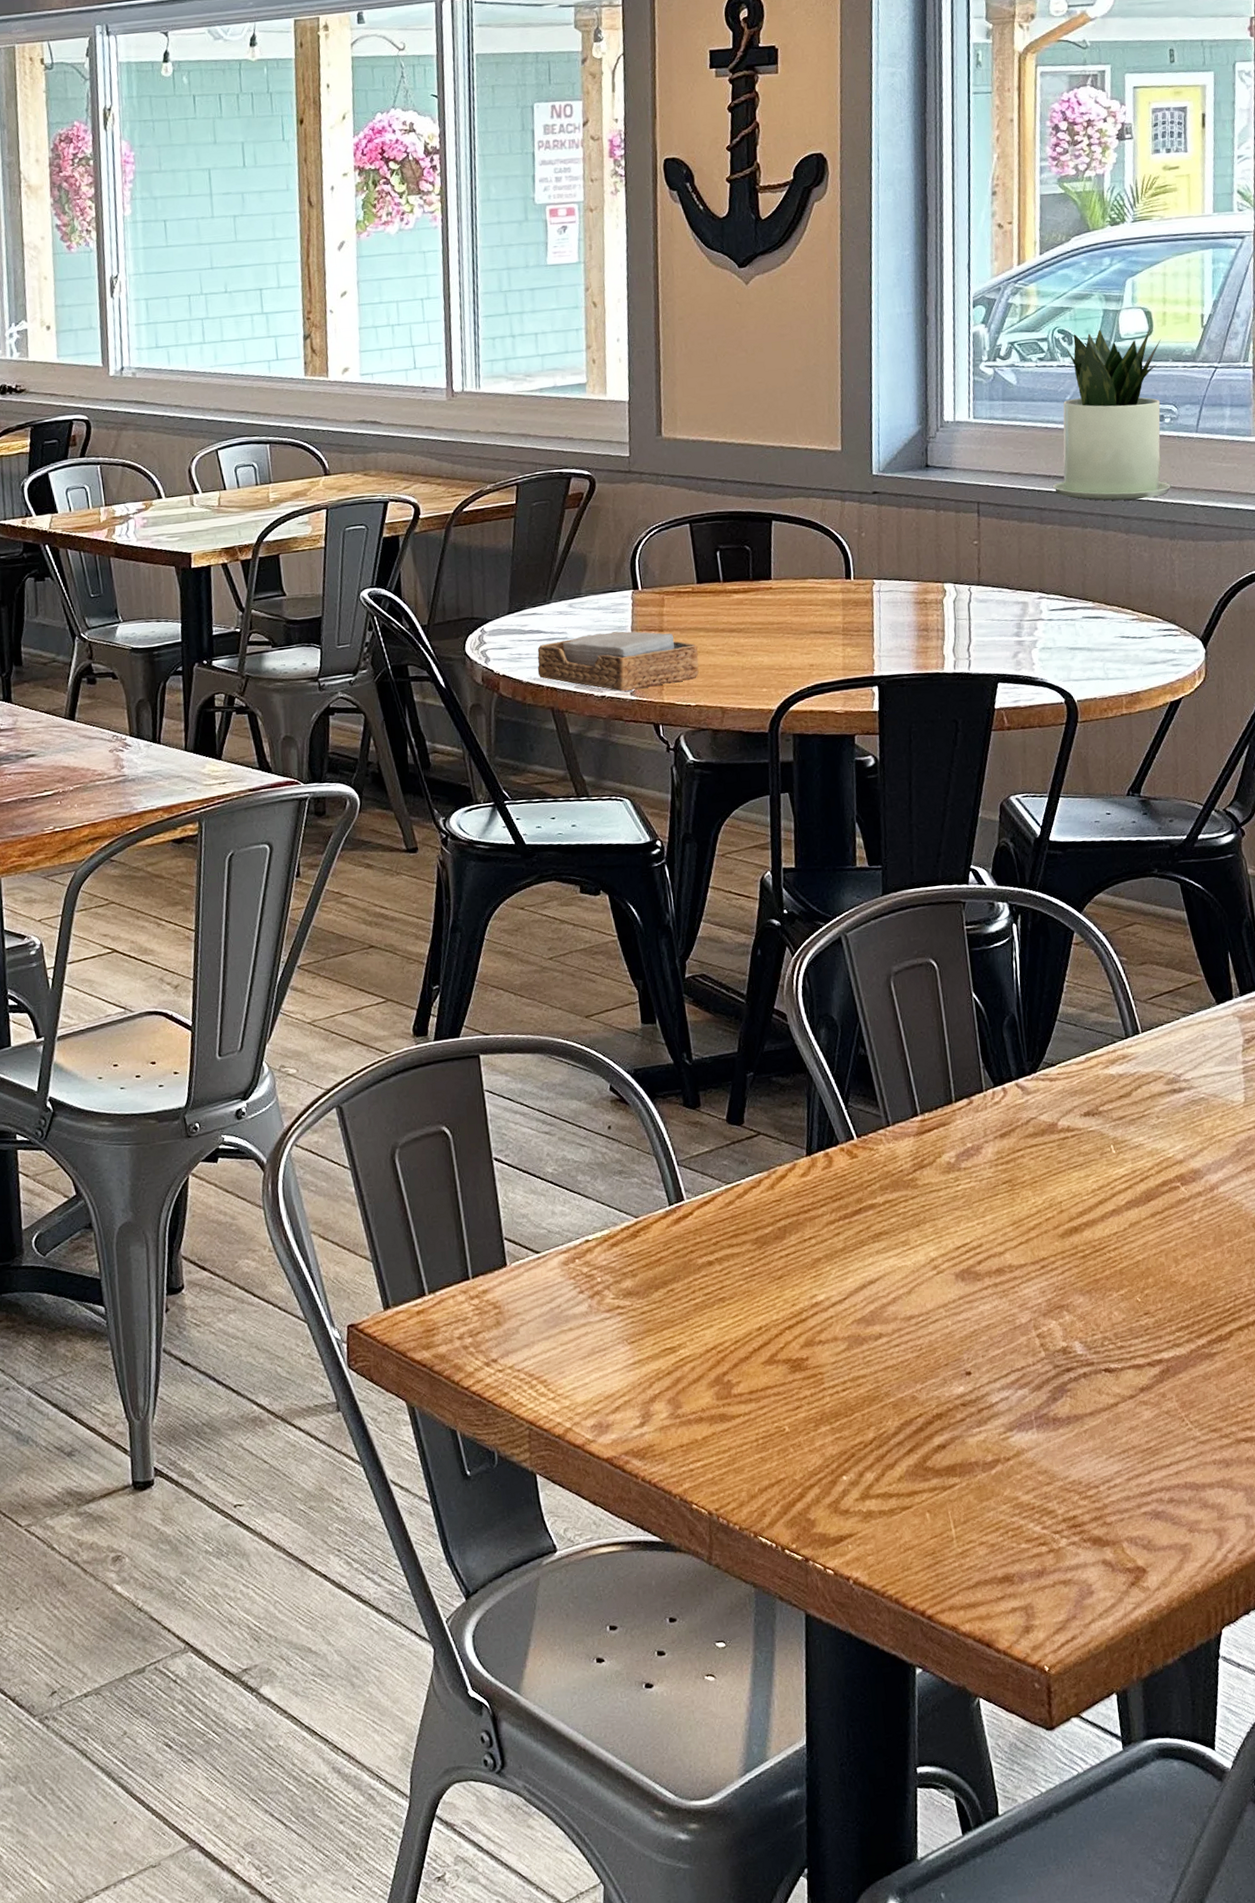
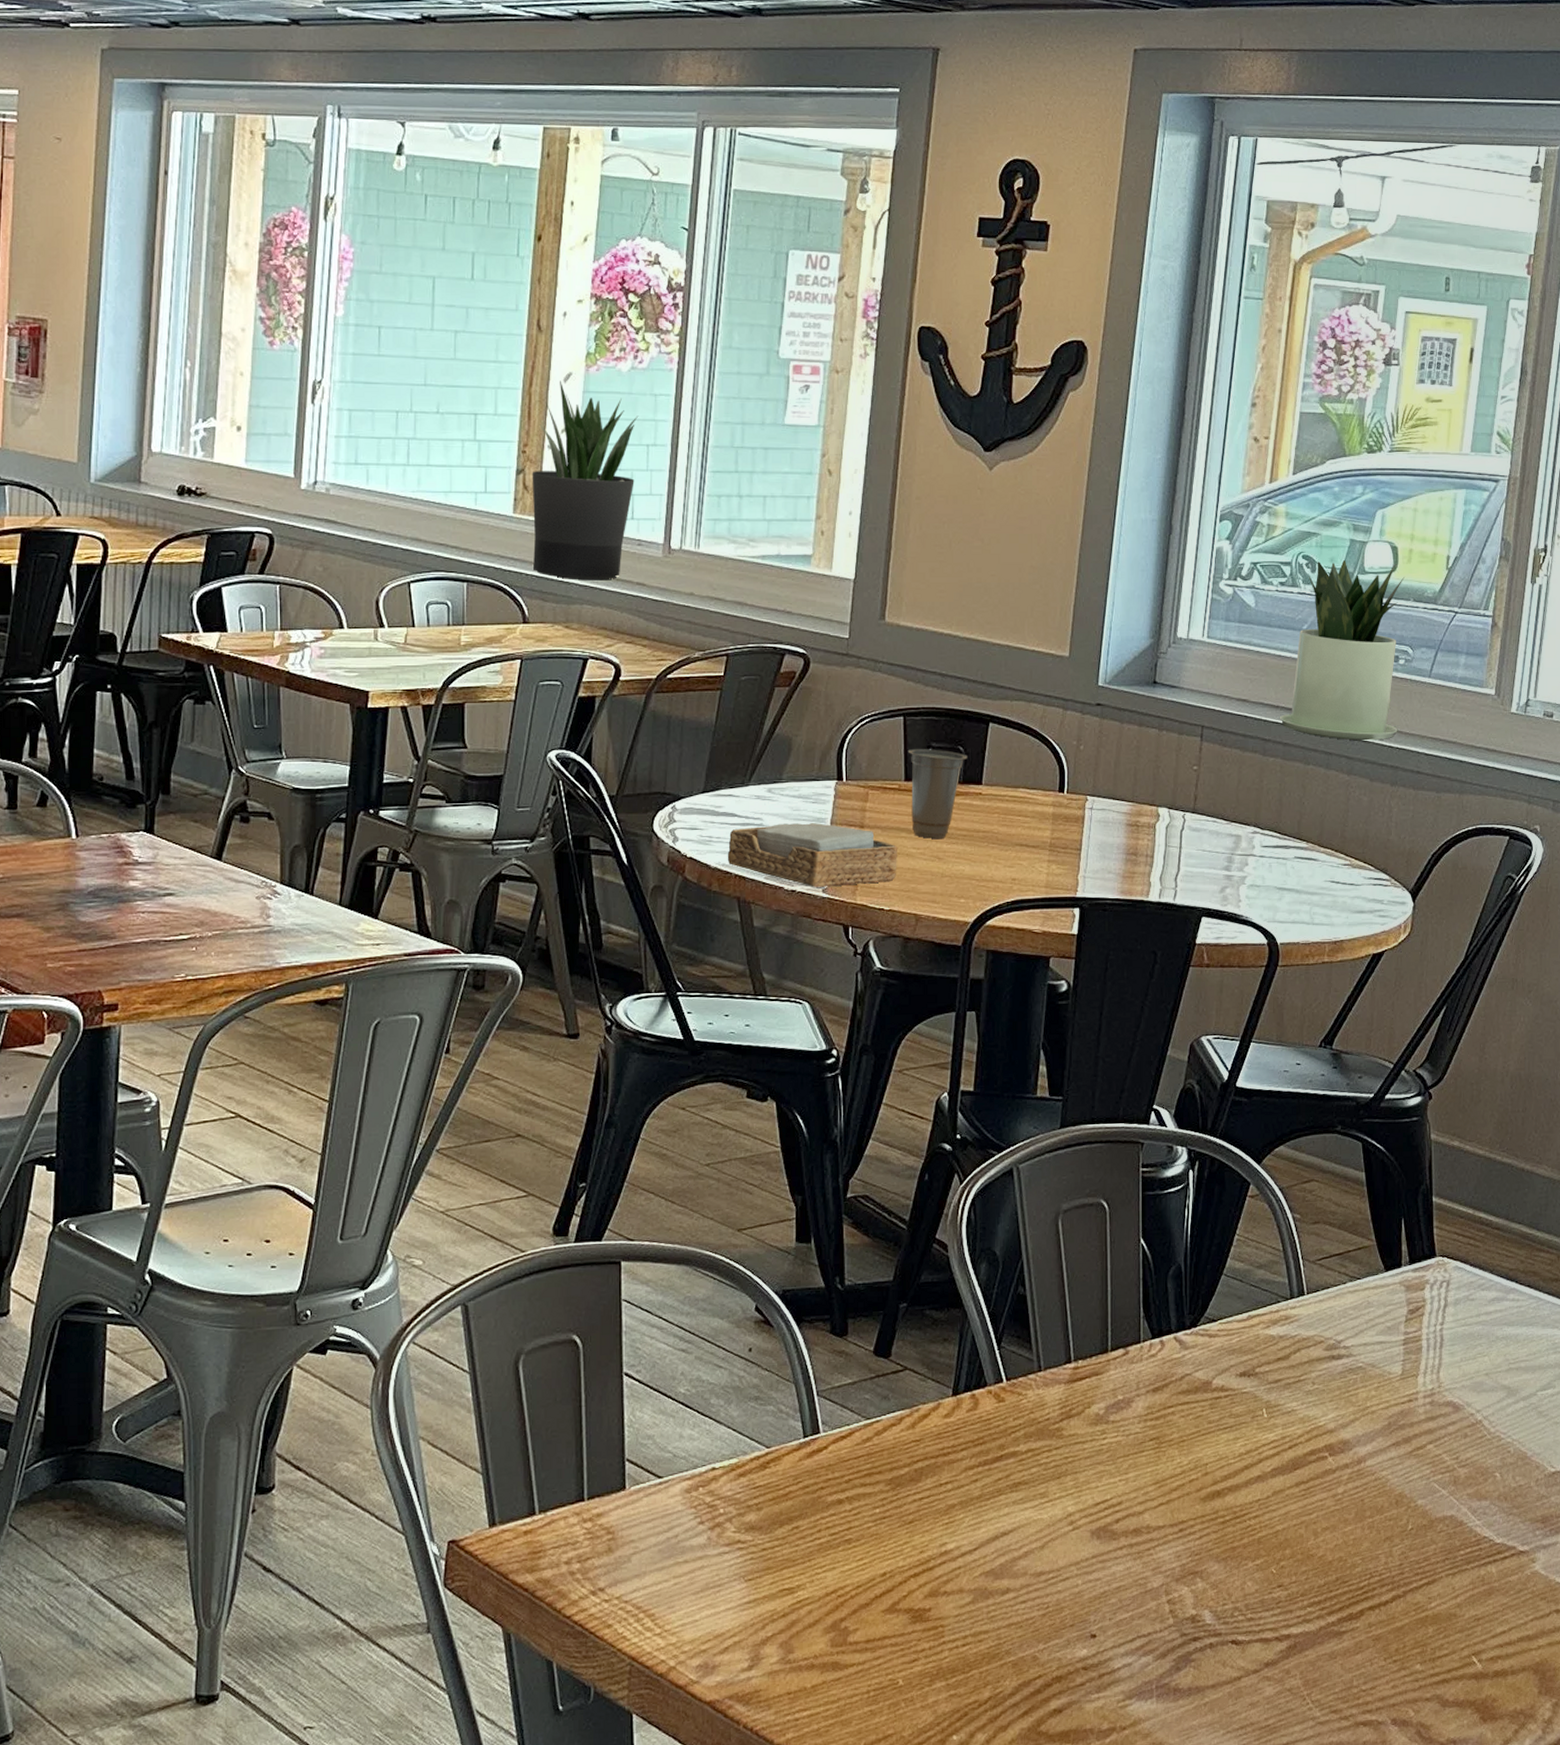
planter: none [318,249,414,431] -> present [532,381,639,580]
cup: none [697,551,755,635] -> present [907,749,967,838]

